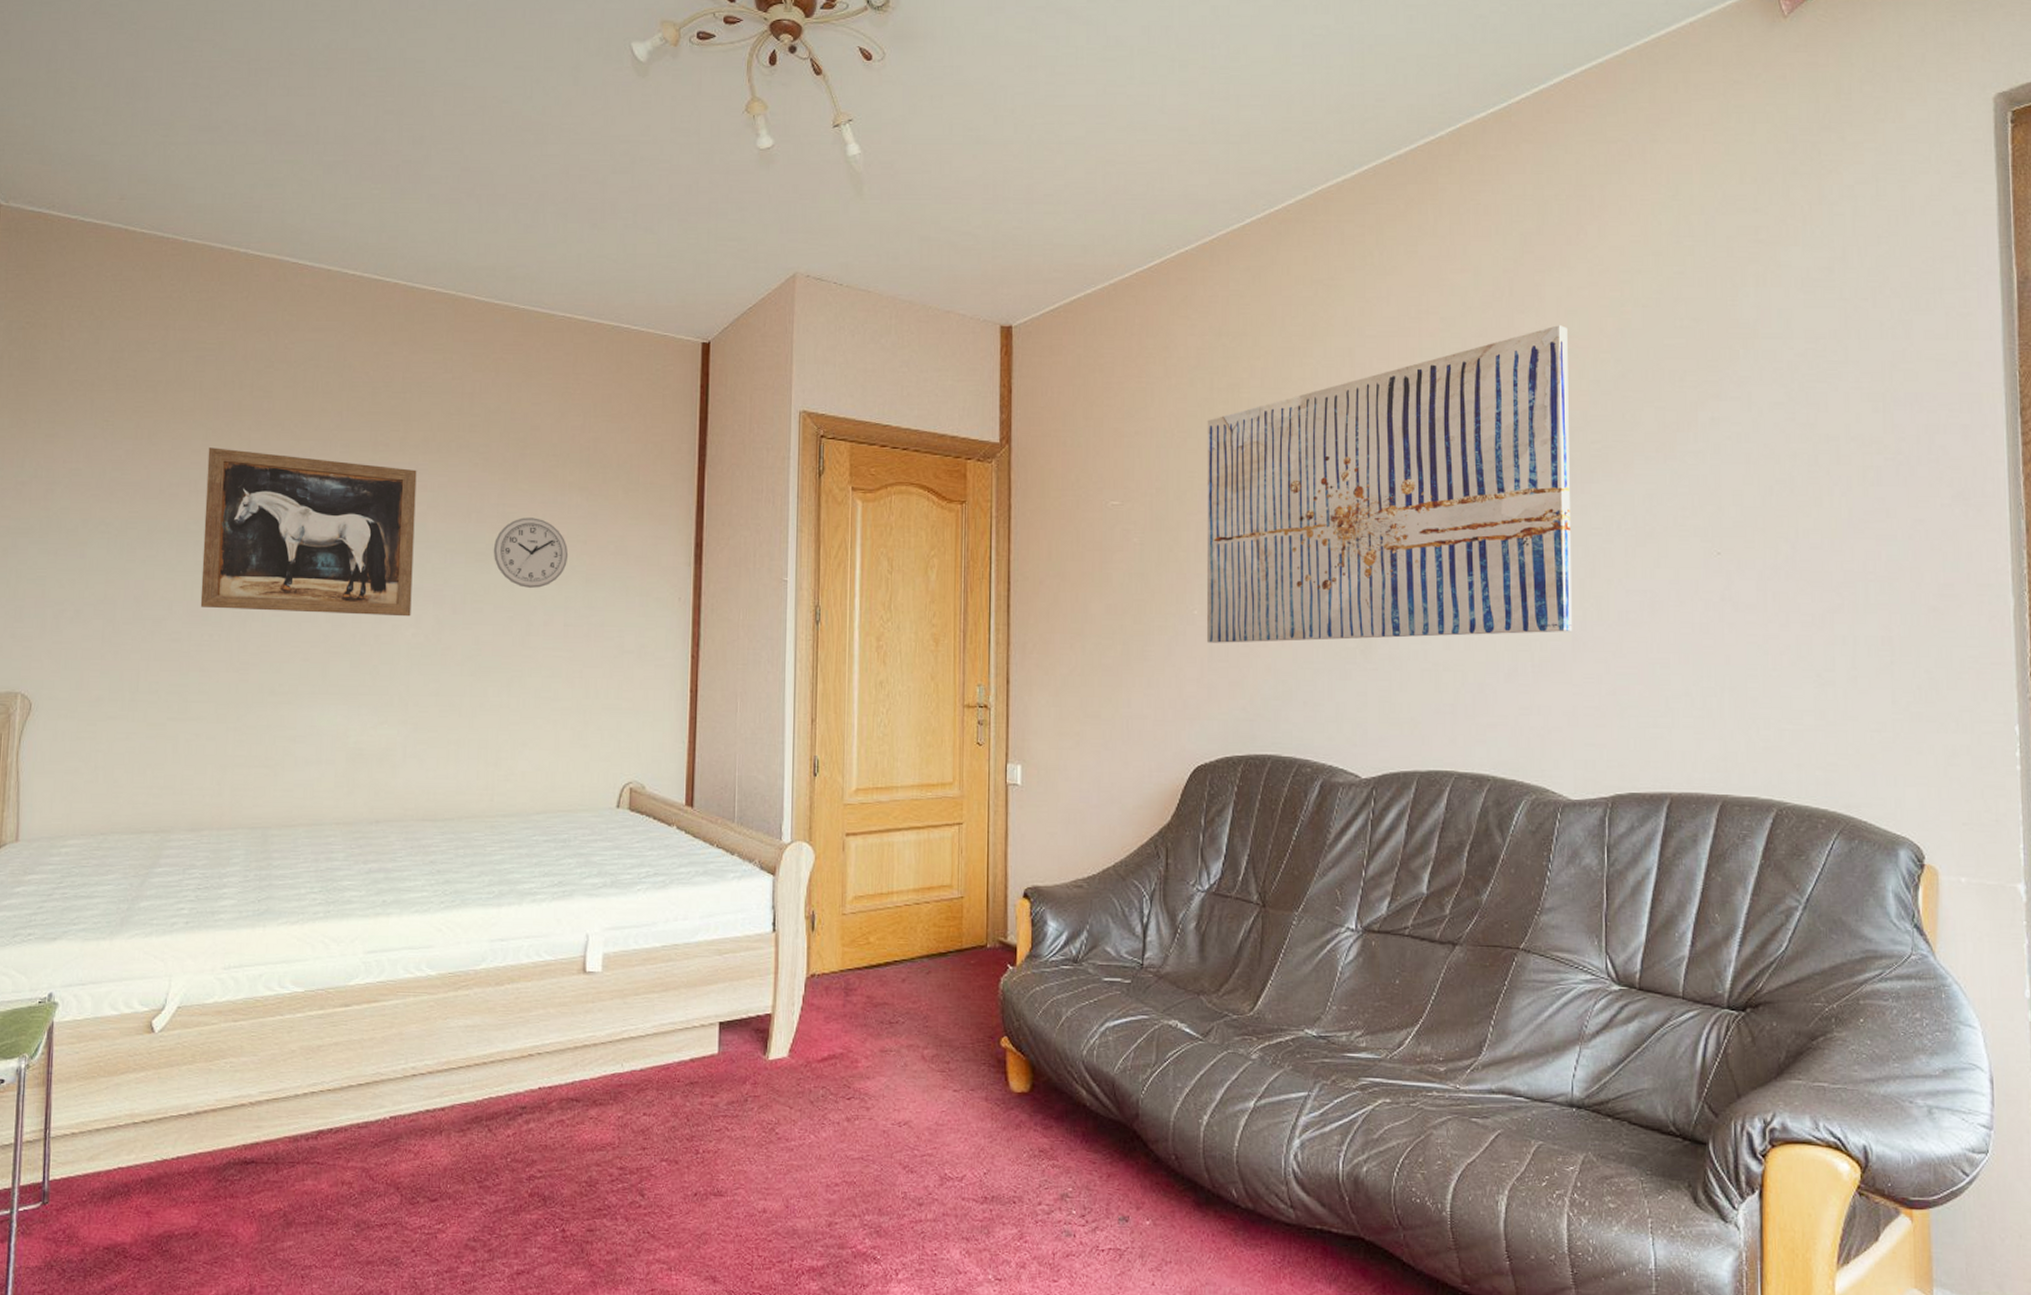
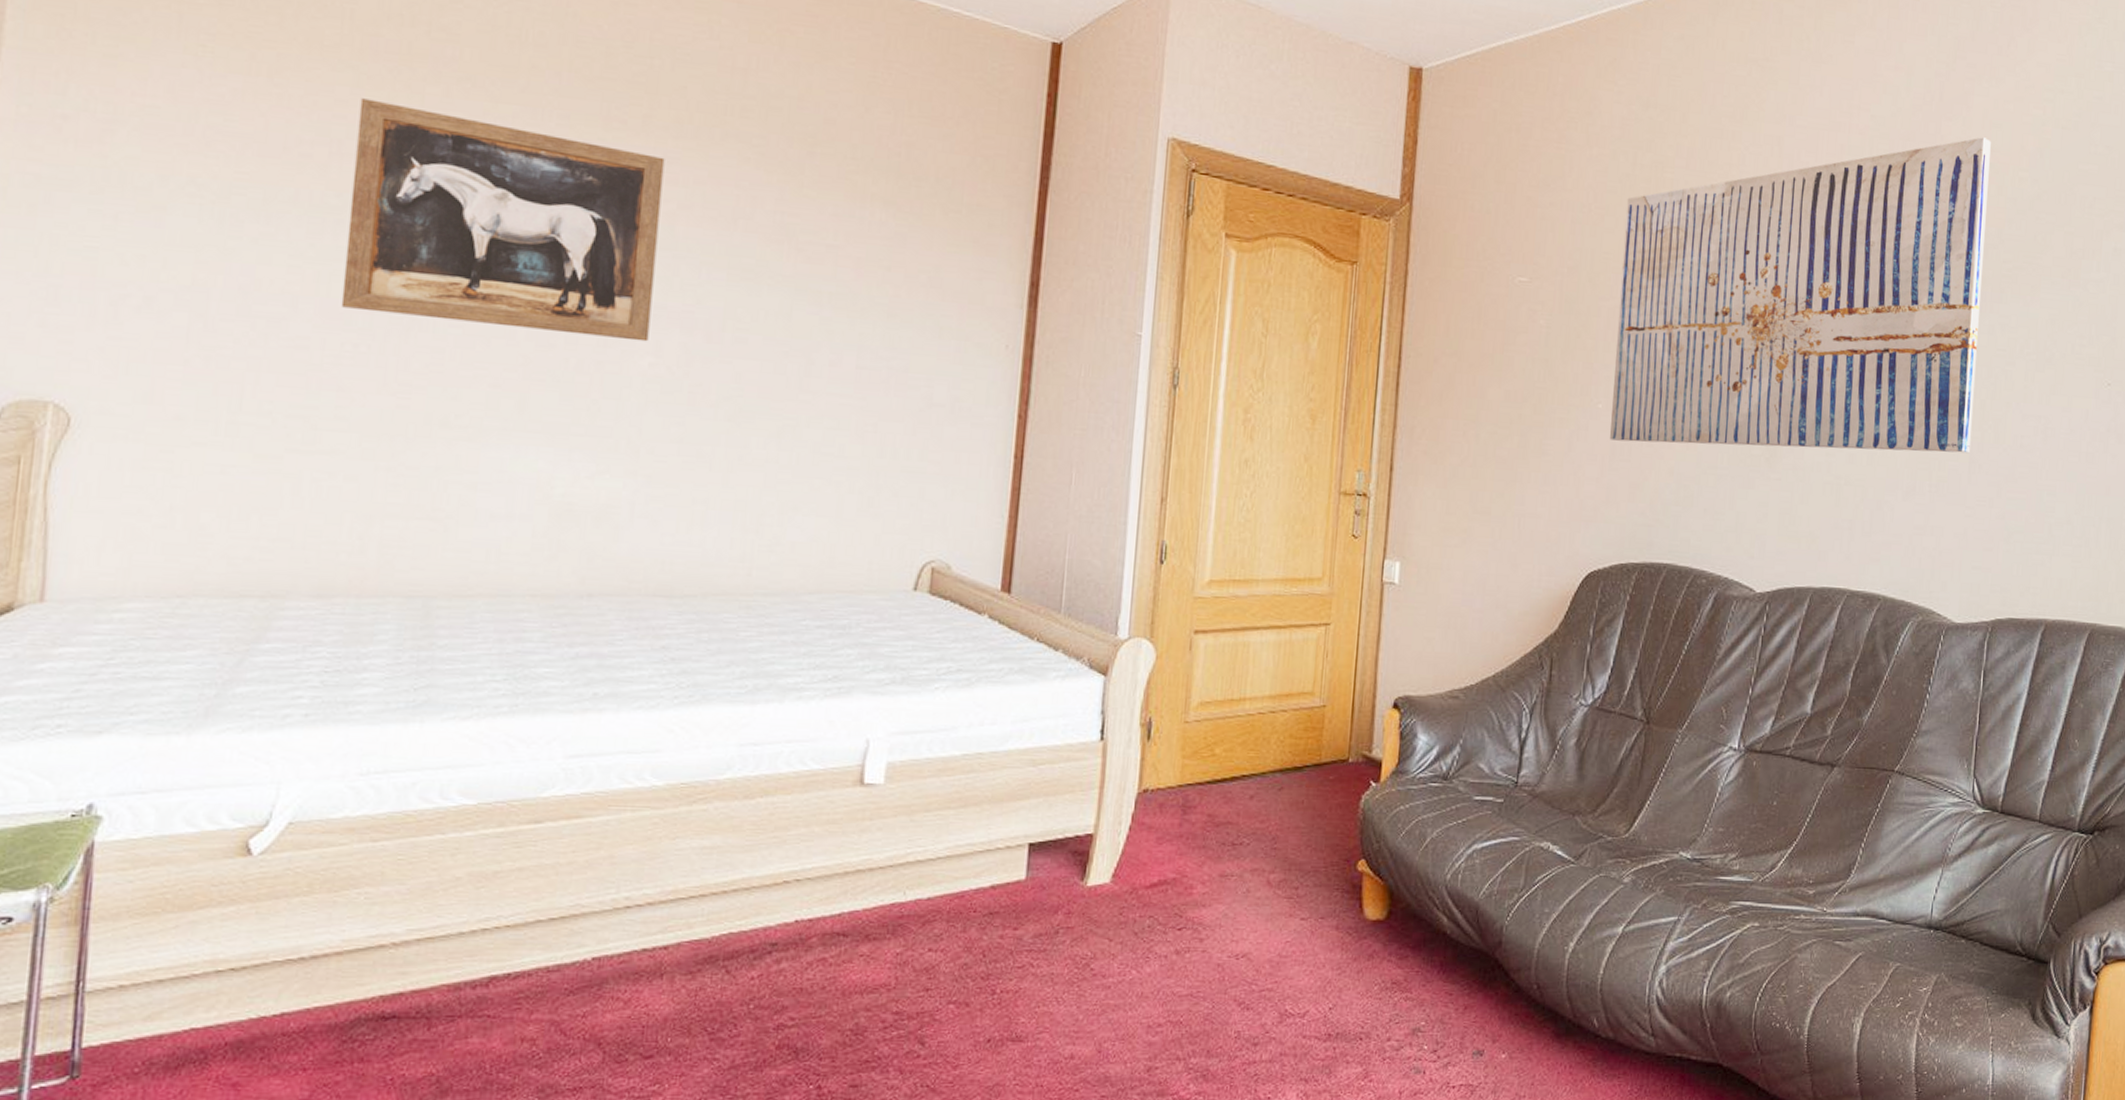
wall clock: present [493,517,569,588] -> none [765,231,866,320]

